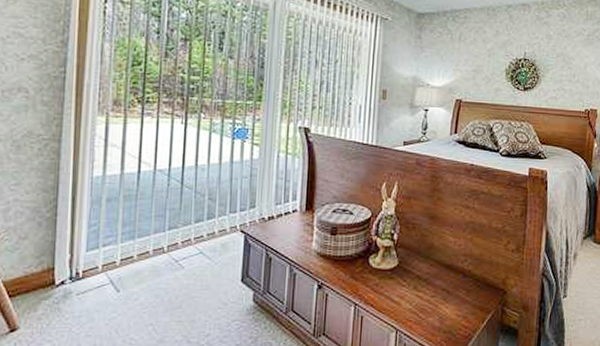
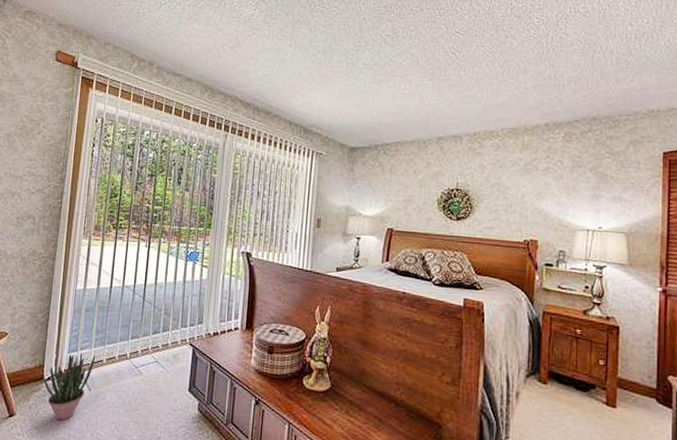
potted plant: none [54,250,124,329] -> present [43,353,96,421]

